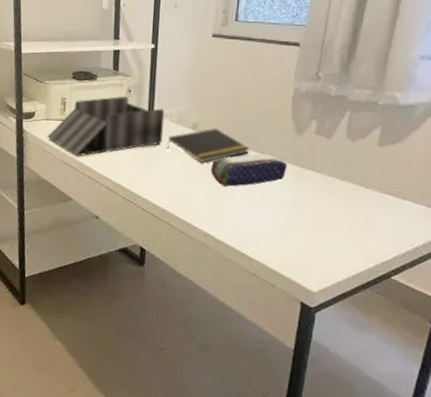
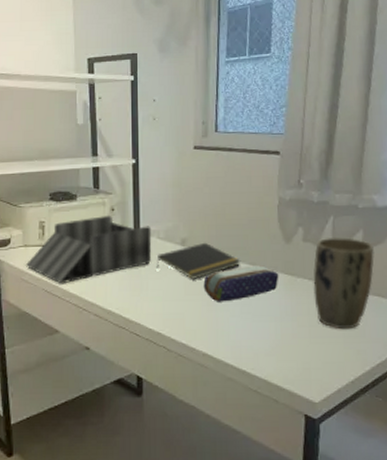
plant pot: none [321,132,391,225] -> present [313,237,374,330]

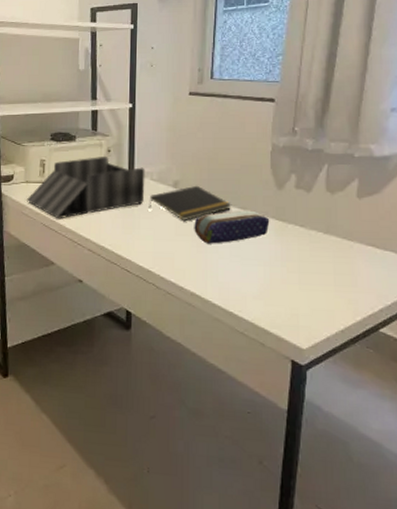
plant pot: present [313,237,374,330] -> none [304,186,370,278]

